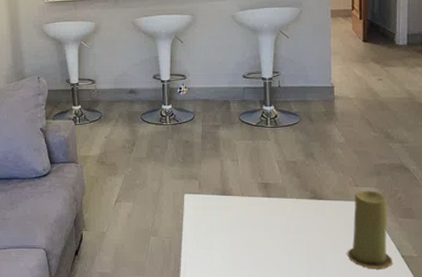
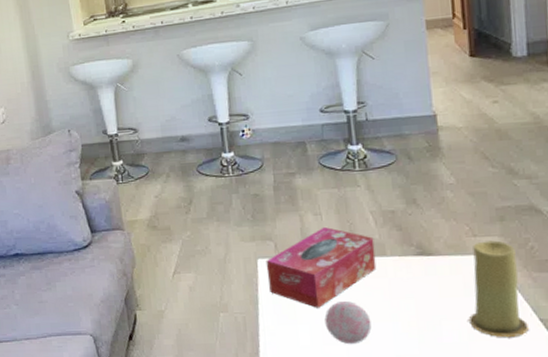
tissue box: none [191,172,278,237] -> present [266,227,377,308]
decorative ball: none [234,233,271,269] -> present [324,301,372,345]

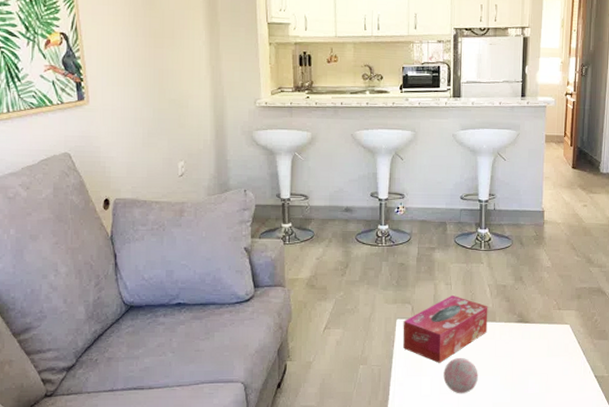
candle: present [468,240,529,338] -> none [547,313,587,390]

